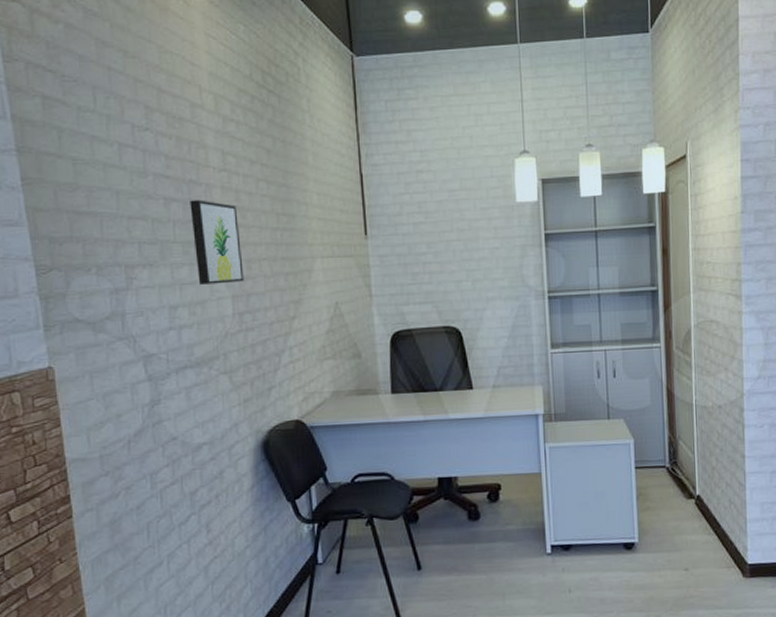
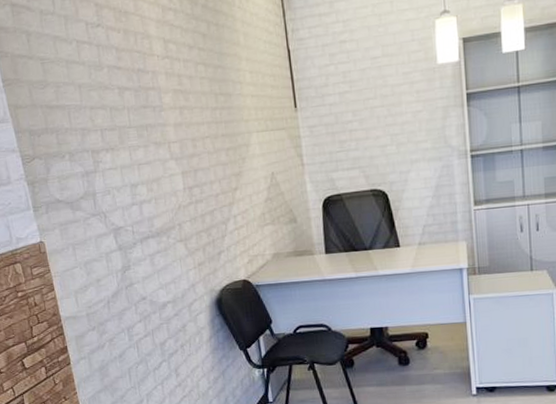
wall art: present [190,200,244,285] -> none [140,86,191,164]

